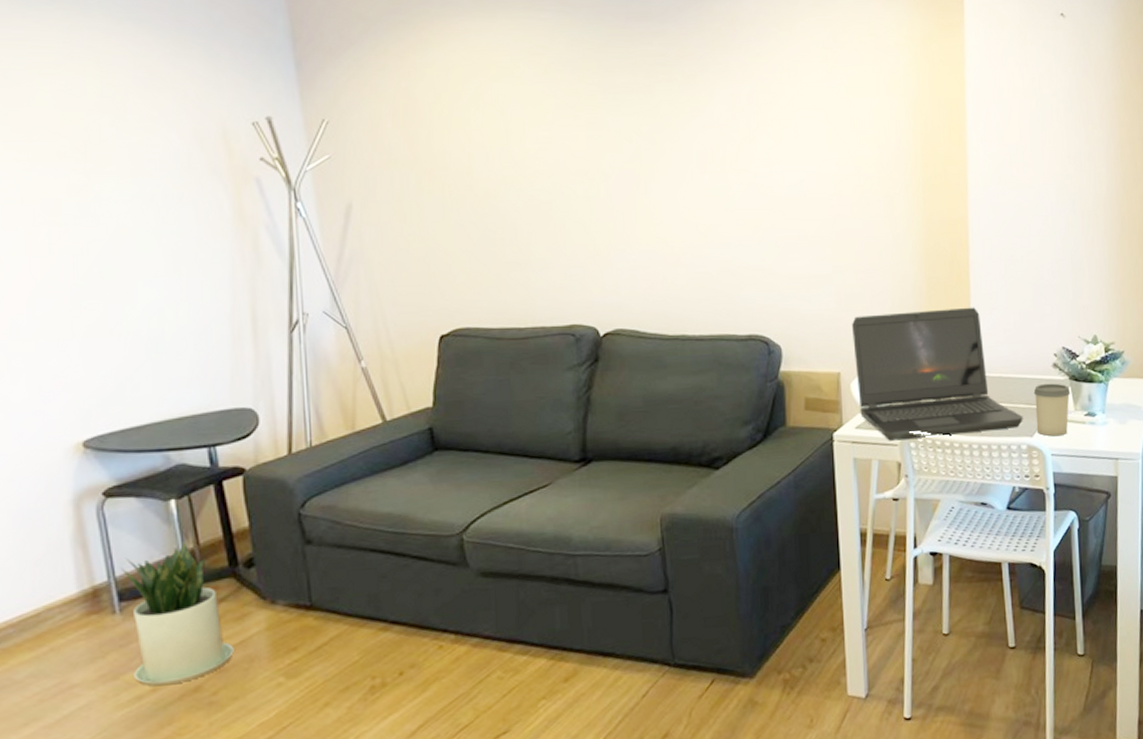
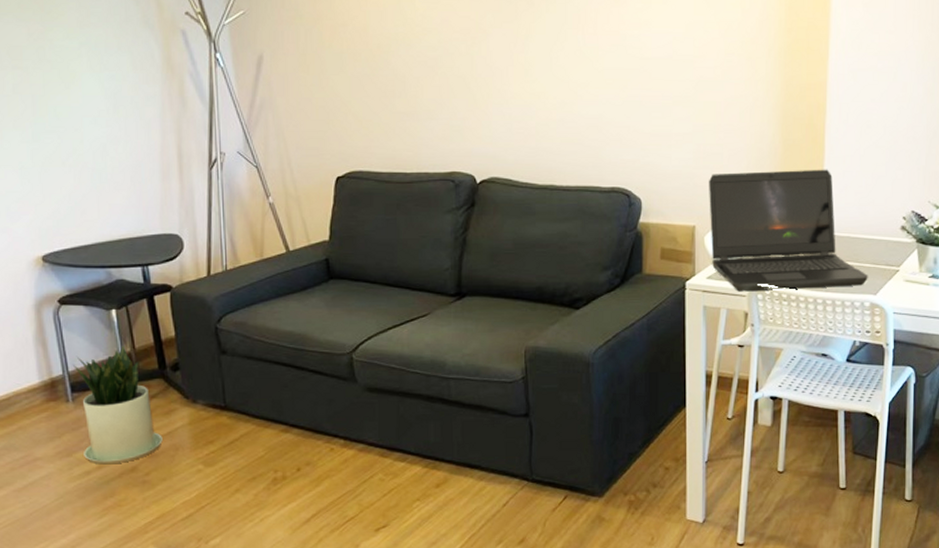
cup: present [1033,383,1071,437] -> none [880,245,917,296]

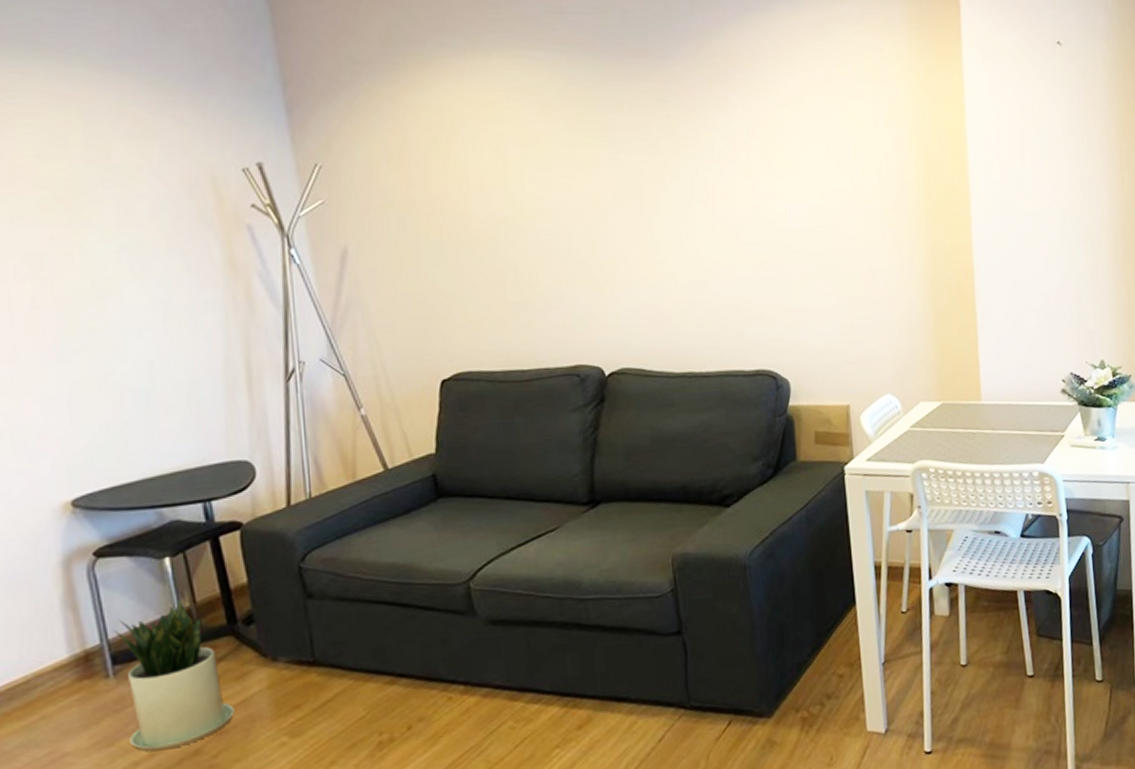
laptop computer: present [709,169,868,292] -> none [860,335,1034,472]

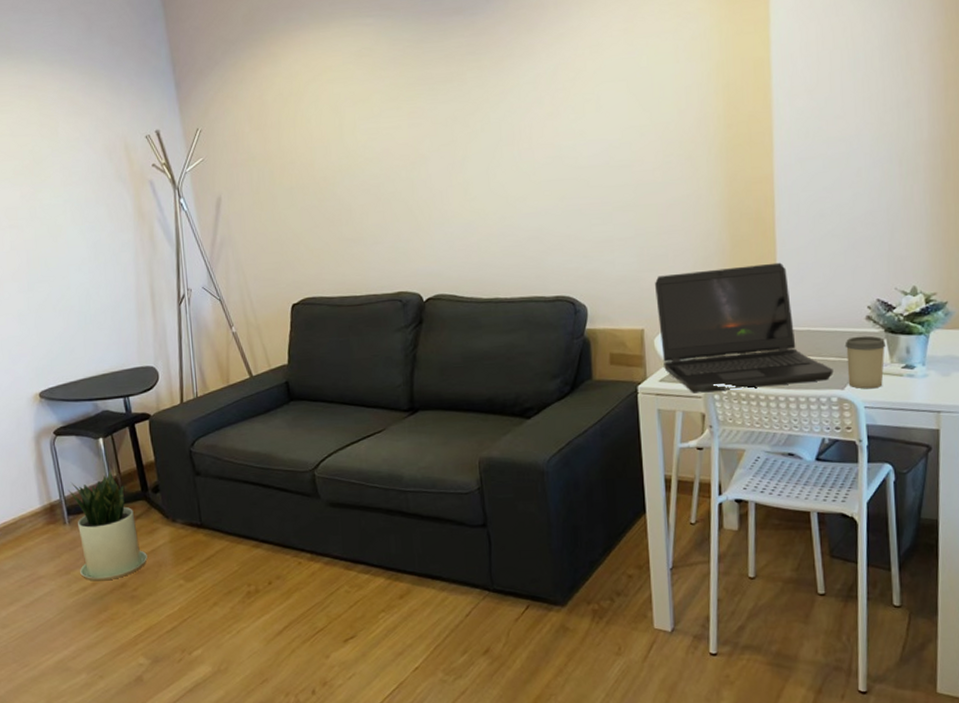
laptop computer: none [860,335,1034,472] -> present [655,262,834,393]
cup: none [1043,409,1080,463] -> present [845,335,887,389]

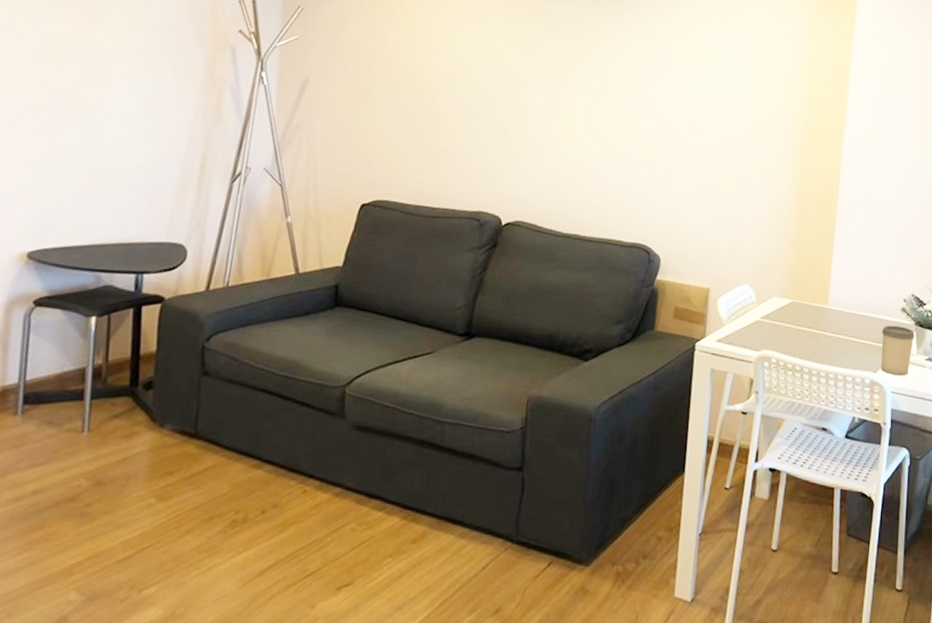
planter: present [69,471,147,581] -> none [19,357,116,491]
laptop computer: present [655,262,834,393] -> none [722,240,870,363]

